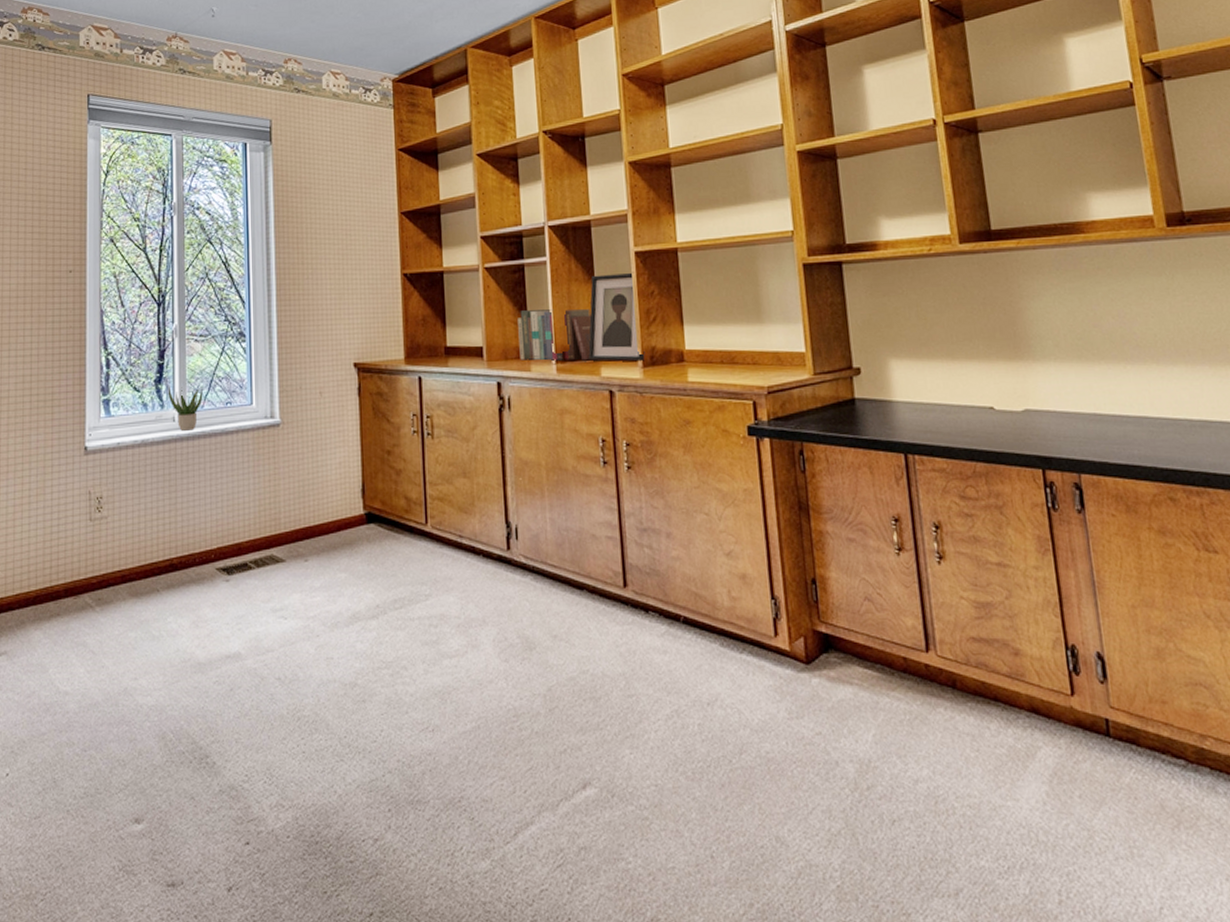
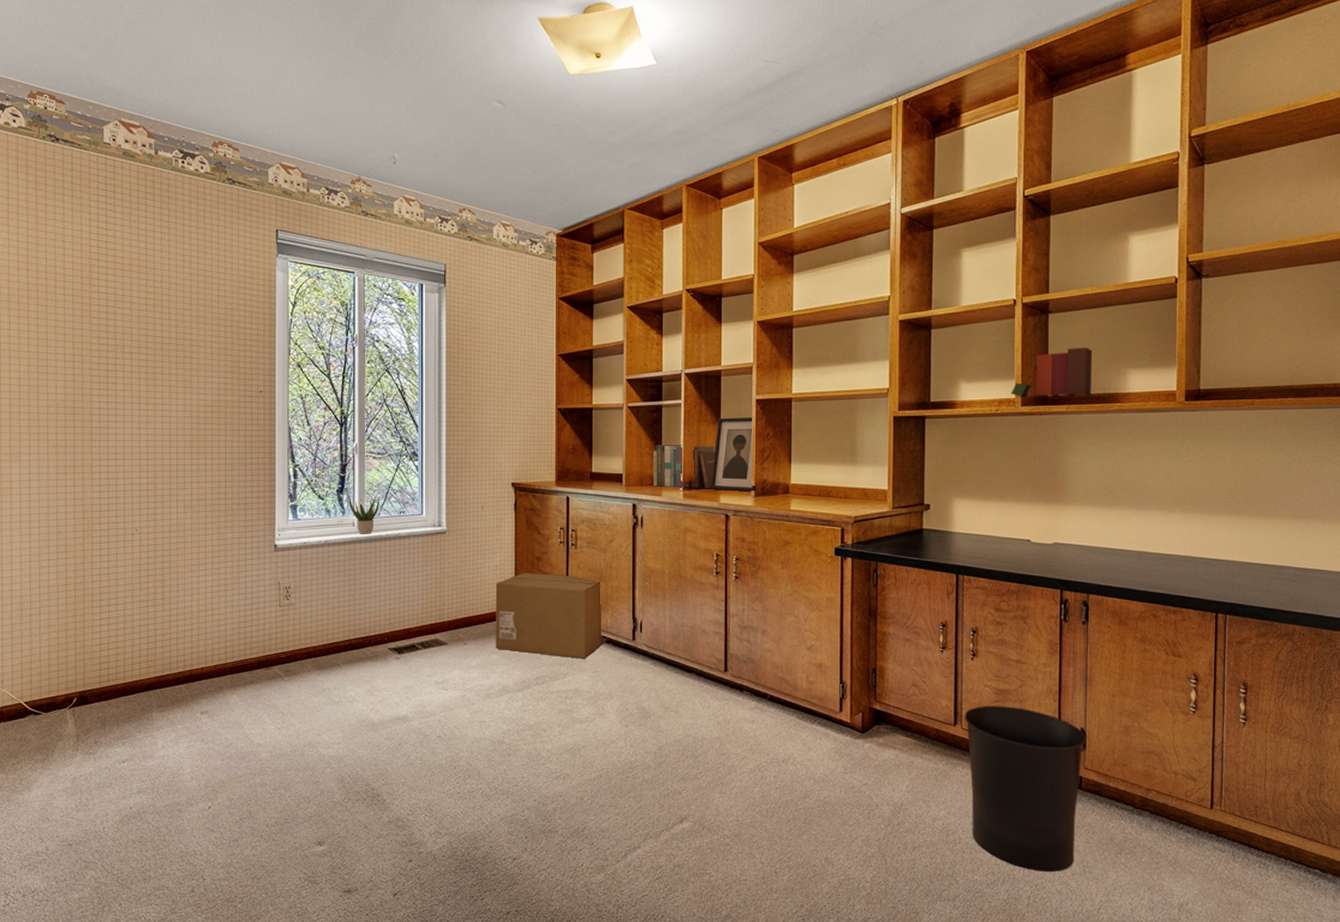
box: none [339,470,476,576] -> present [495,573,607,659]
waste bin: none [937,624,1115,854] -> present [964,706,1086,871]
books: none [944,169,1046,234] -> present [1010,347,1093,398]

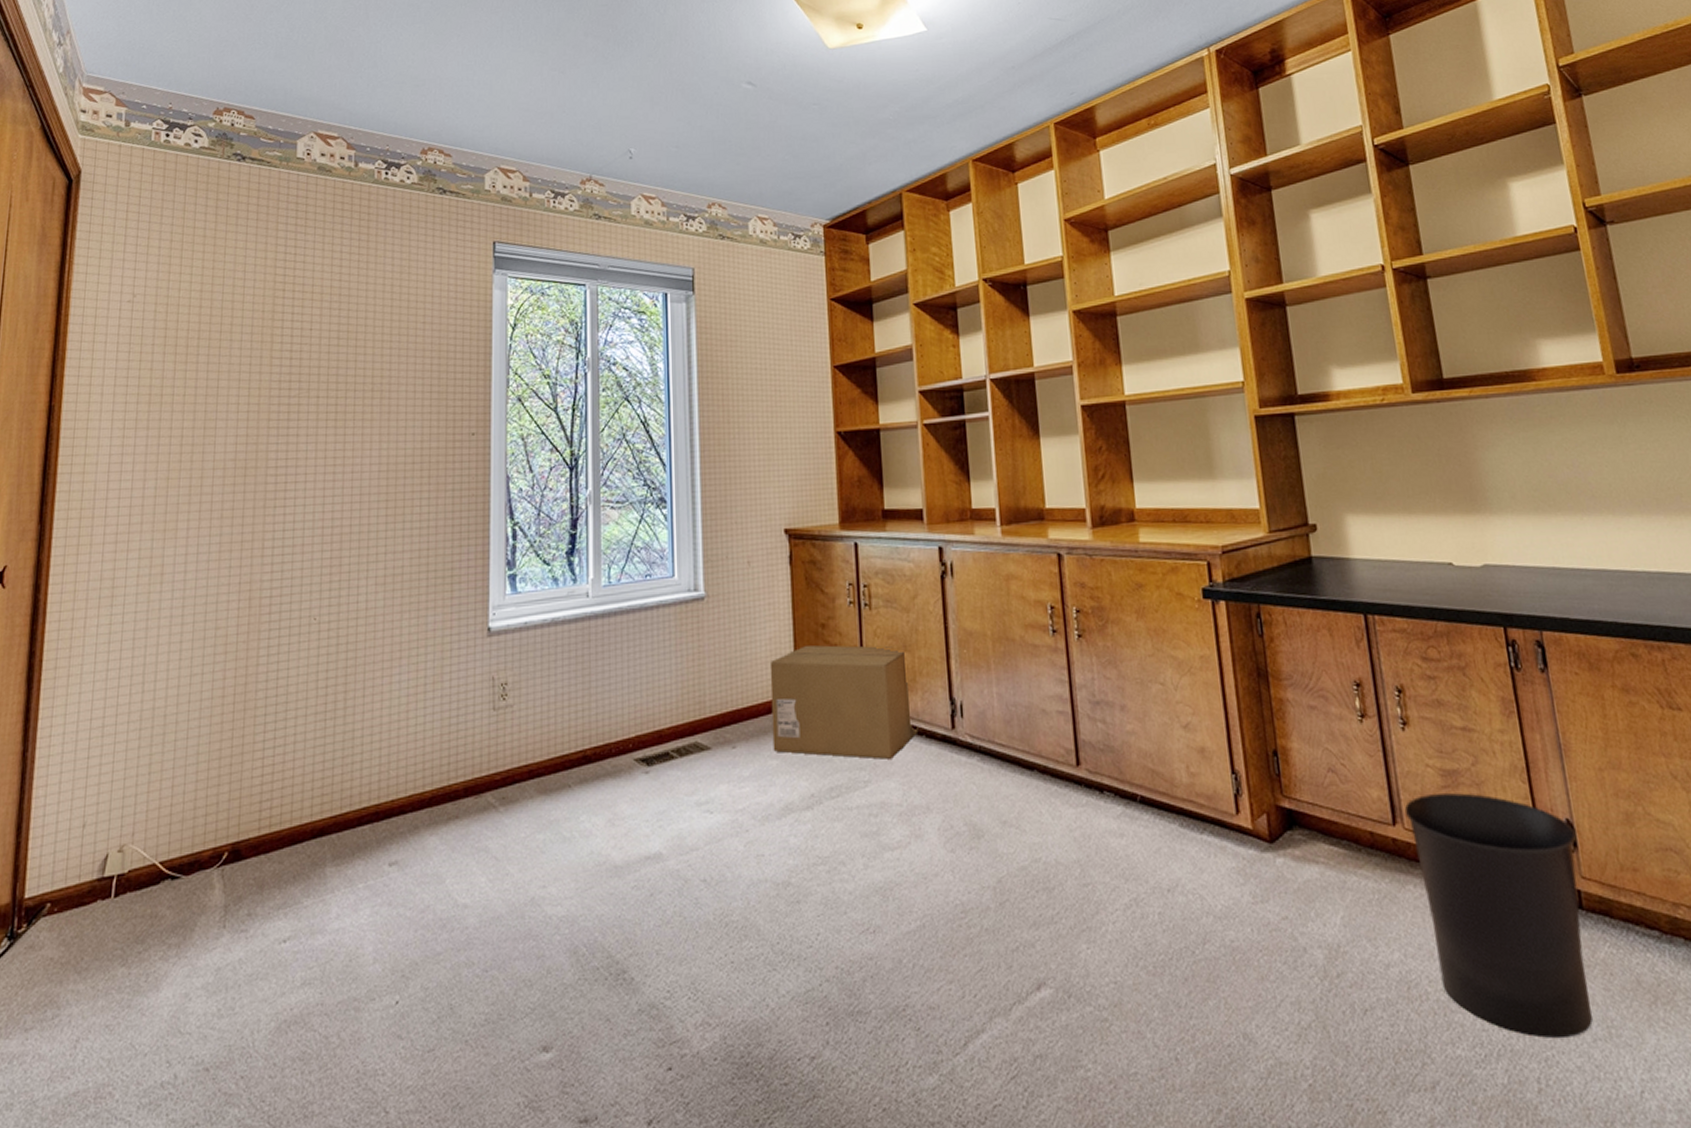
potted plant: present [348,495,379,535] -> none [581,556,620,609]
books: present [653,445,716,489] -> none [959,467,1038,523]
picture frame: present [711,416,757,492] -> none [1034,427,1094,523]
books: present [1010,347,1093,398] -> none [1396,316,1497,383]

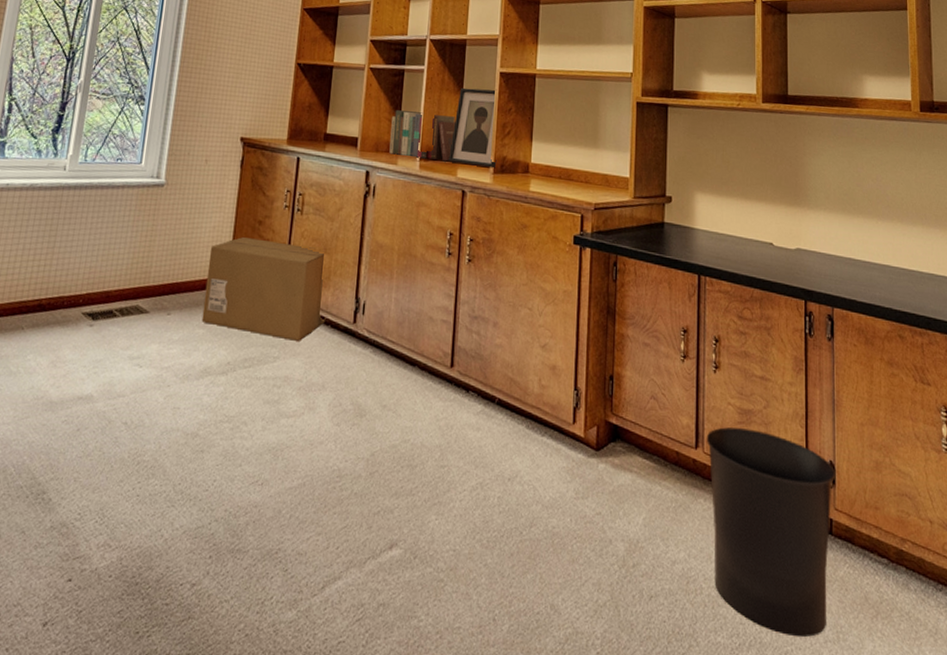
books: none [959,467,1038,523] -> present [389,110,456,162]
picture frame: none [1034,427,1094,523] -> present [448,87,497,169]

